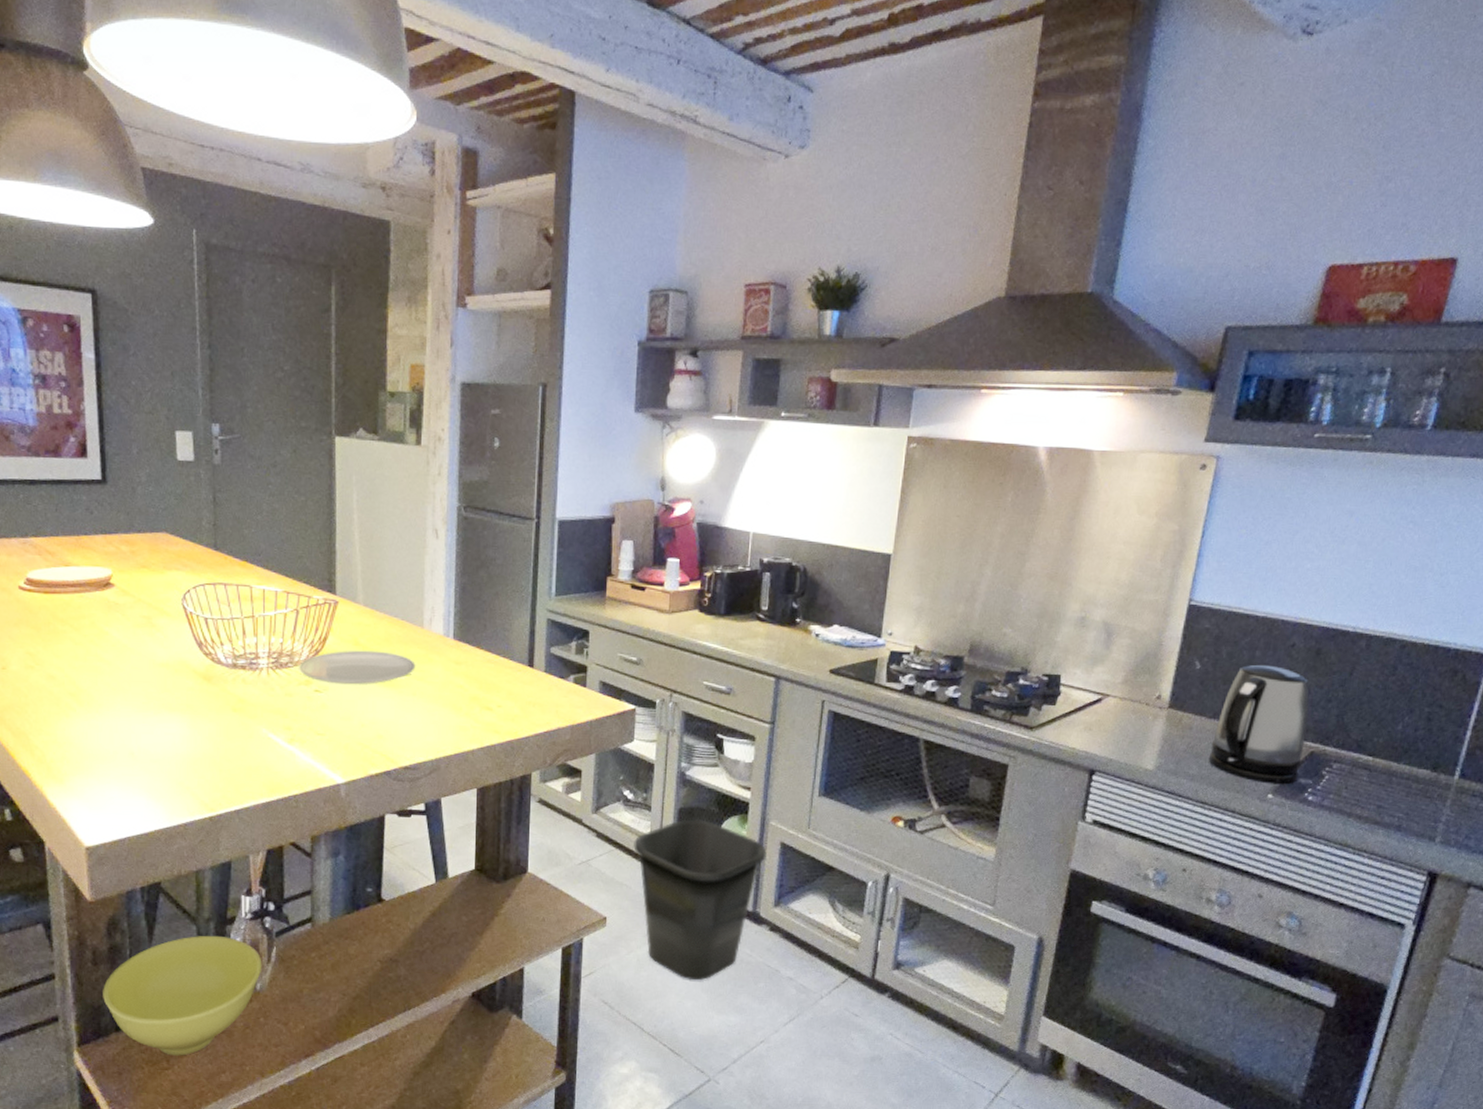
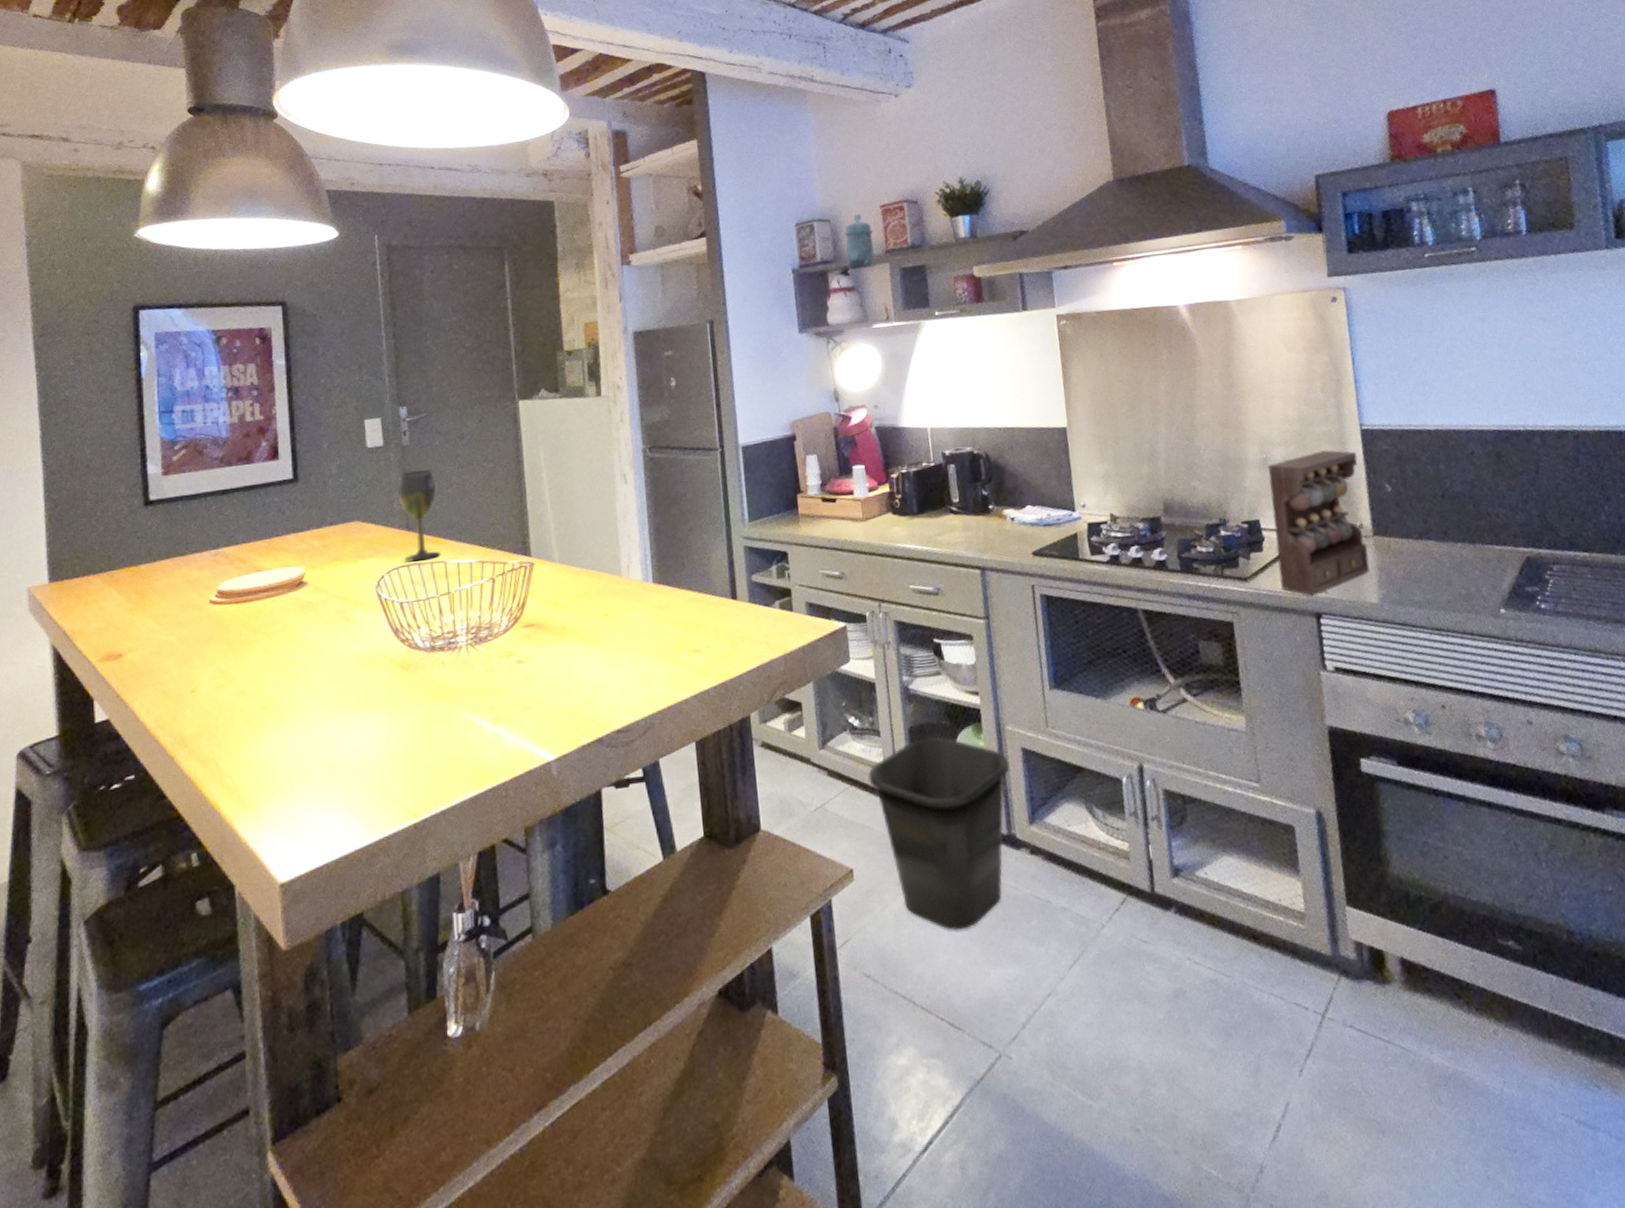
bowl: present [103,935,262,1056] -> none [301,968,481,1138]
wine glass: none [206,490,247,582] -> present [397,469,440,562]
plate: present [299,650,416,685] -> none [499,607,618,651]
canister: none [699,290,732,353] -> present [845,214,875,270]
spice rack: none [1064,618,1177,754] -> present [1268,450,1370,596]
kettle: present [1208,664,1310,785] -> none [1425,476,1524,599]

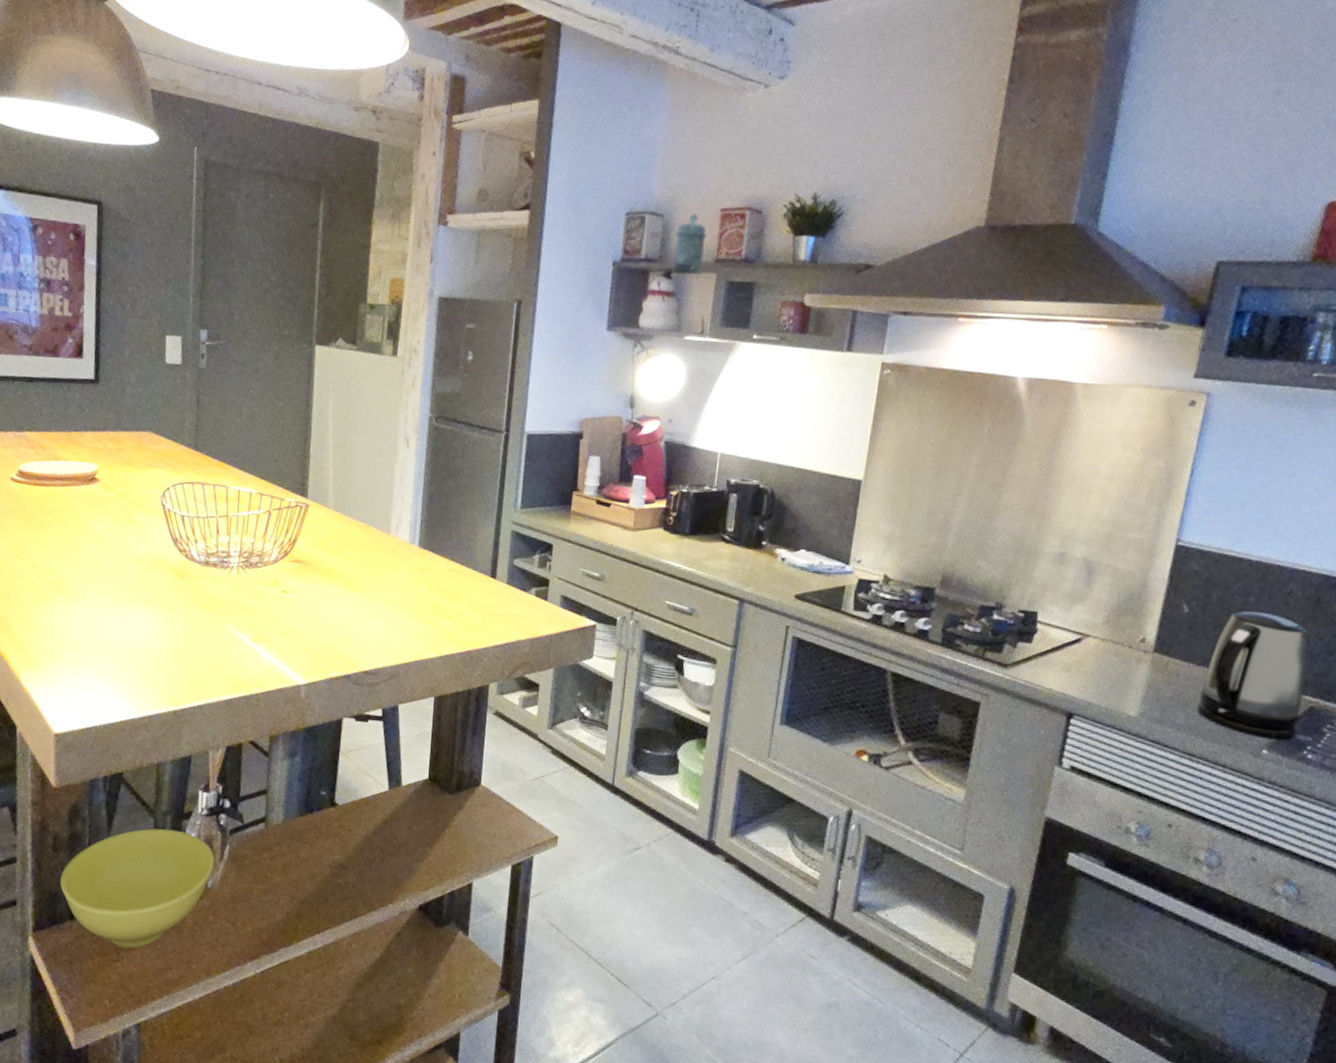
bowl: none [301,968,481,1138] -> present [60,828,215,949]
wine glass: present [397,469,440,562] -> none [189,393,228,482]
waste bin: present [868,736,1010,930] -> none [588,740,725,908]
spice rack: present [1268,450,1370,596] -> none [1040,557,1163,697]
kettle: none [1425,476,1524,599] -> present [1196,610,1309,741]

